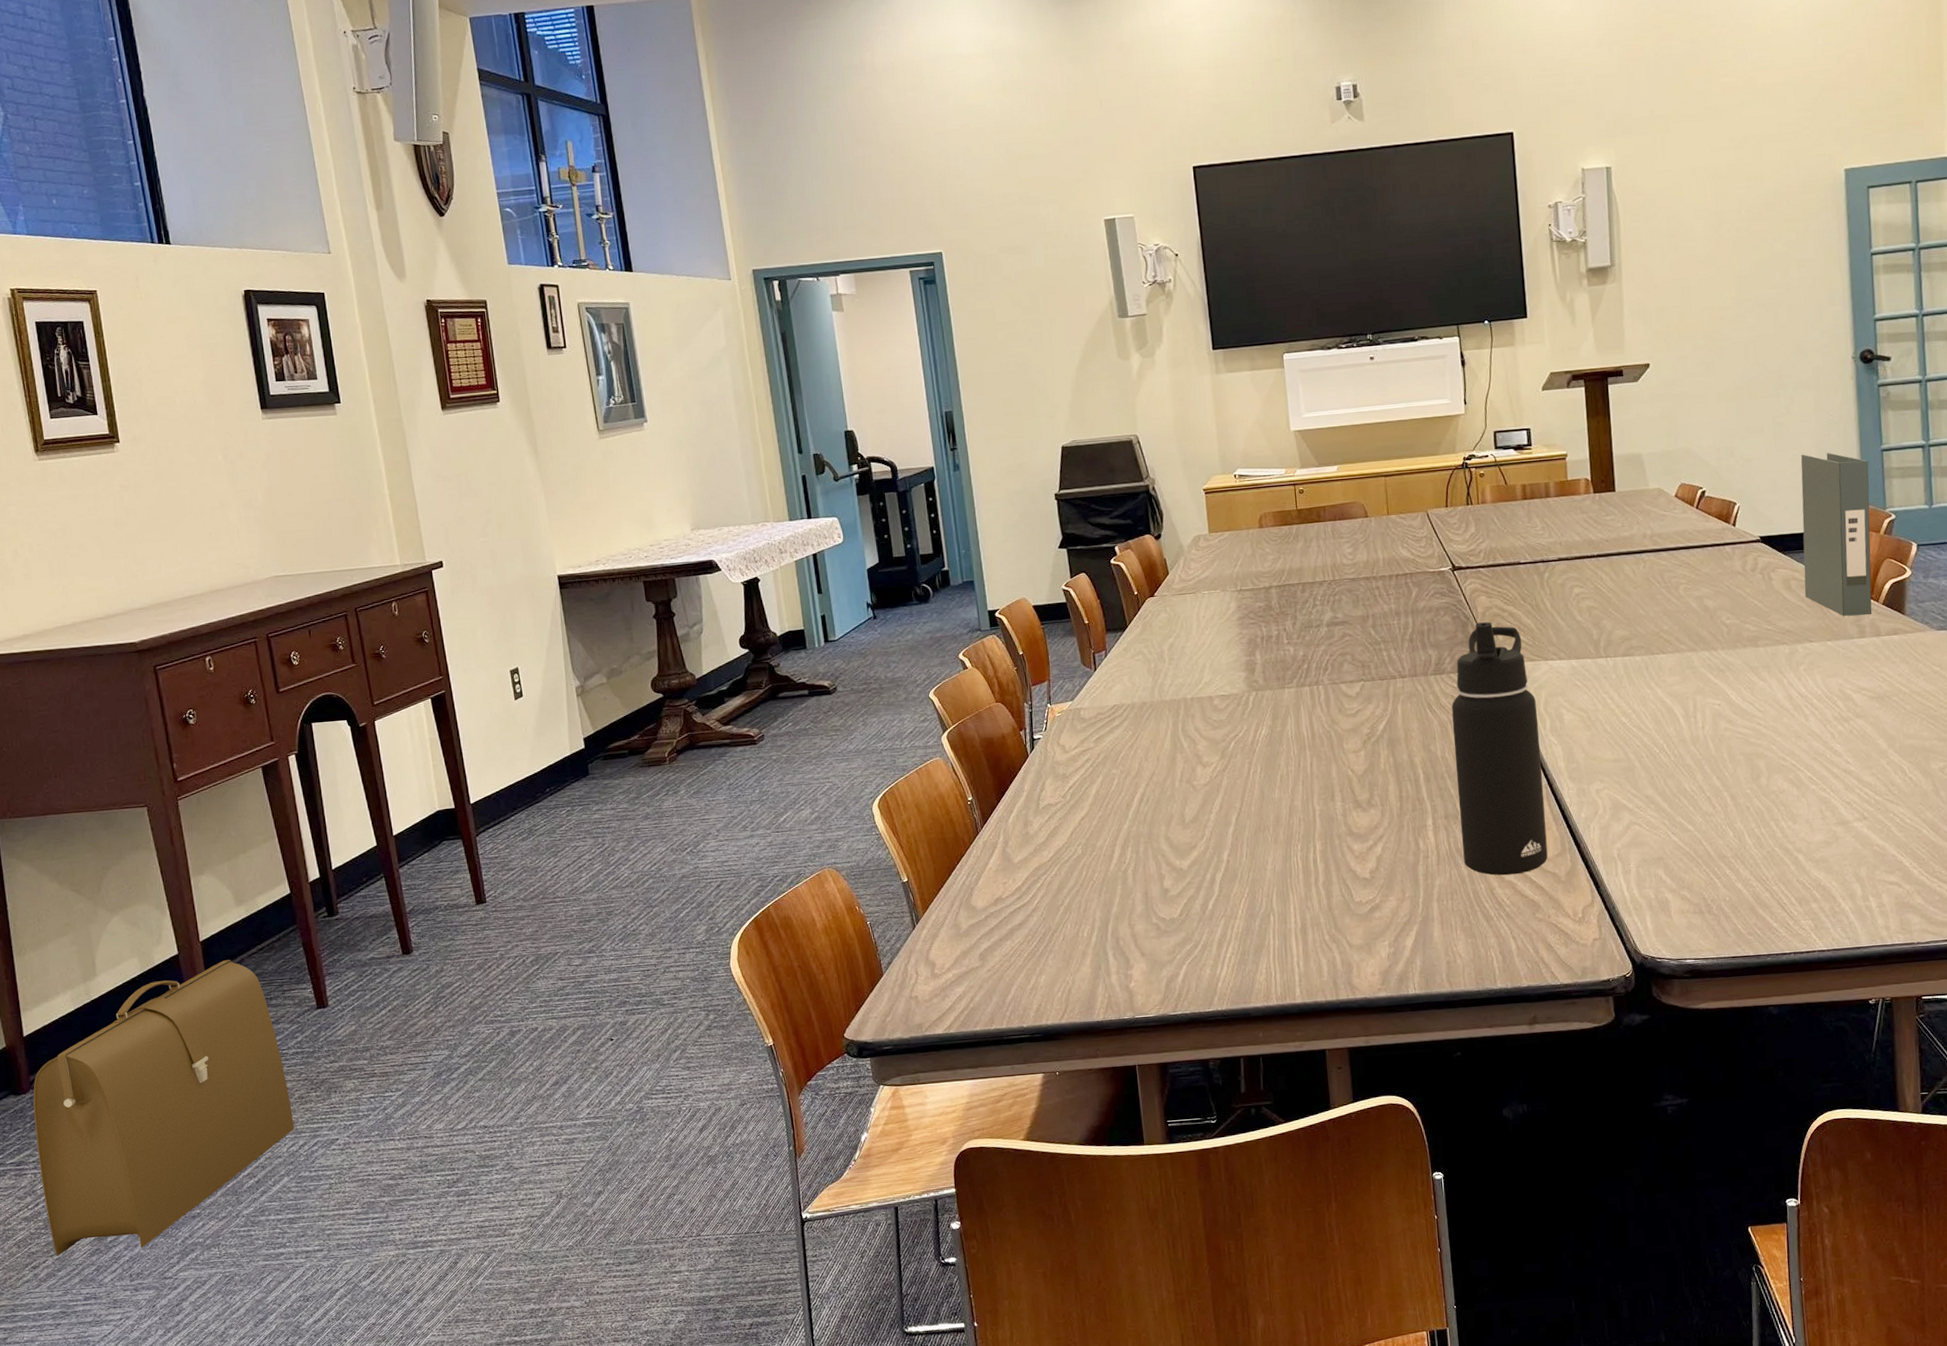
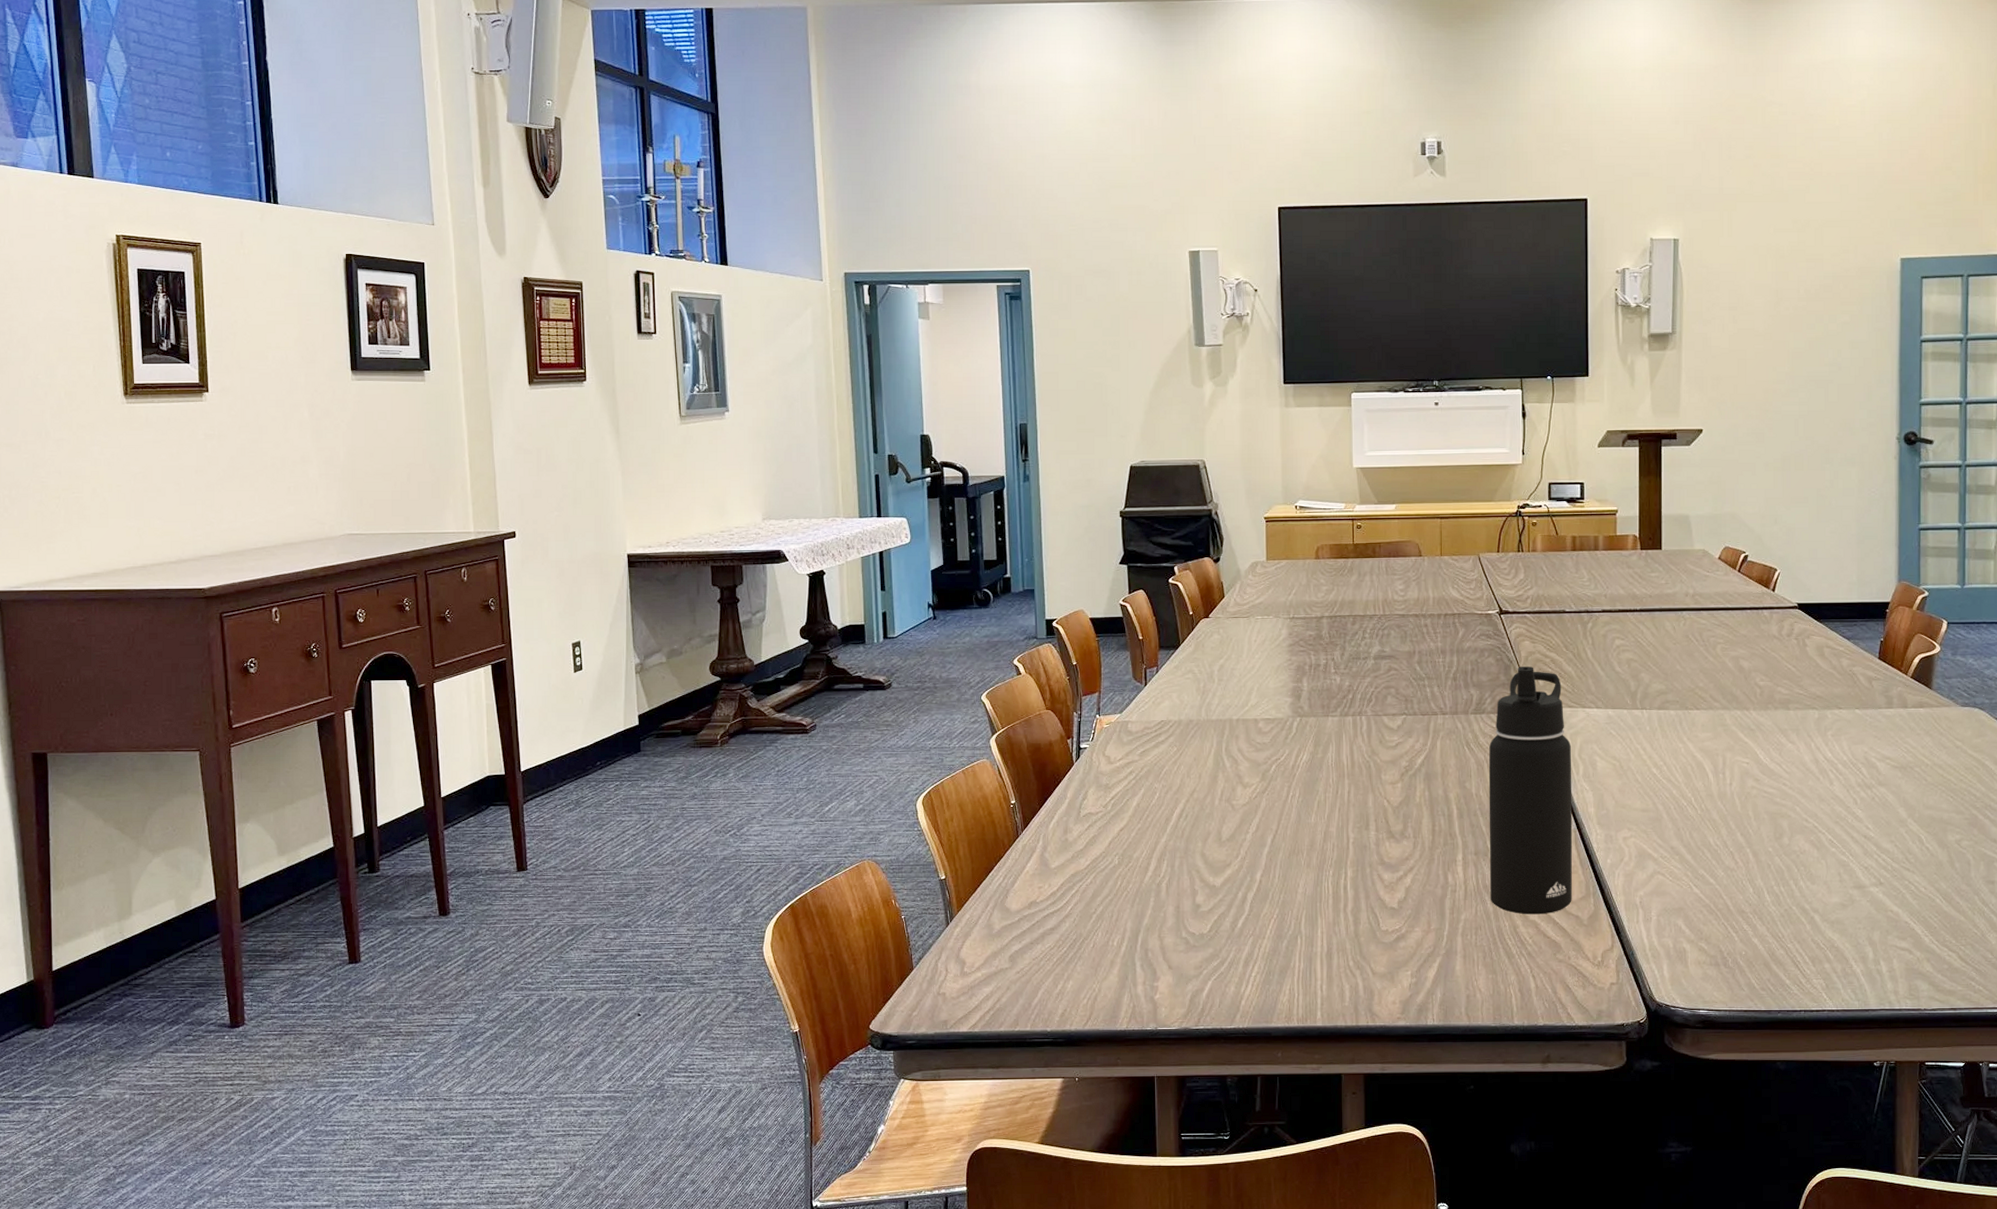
briefcase: present [33,960,294,1257] -> none [55,909,314,1194]
binder: present [1800,452,1872,616] -> none [1837,527,1906,687]

